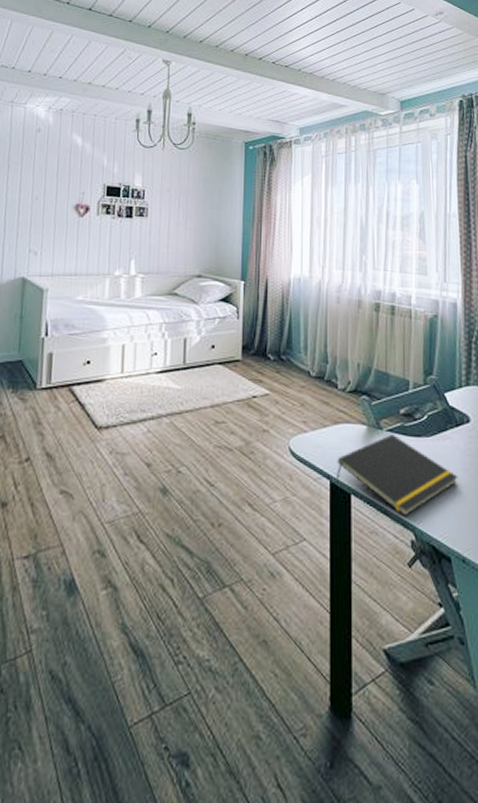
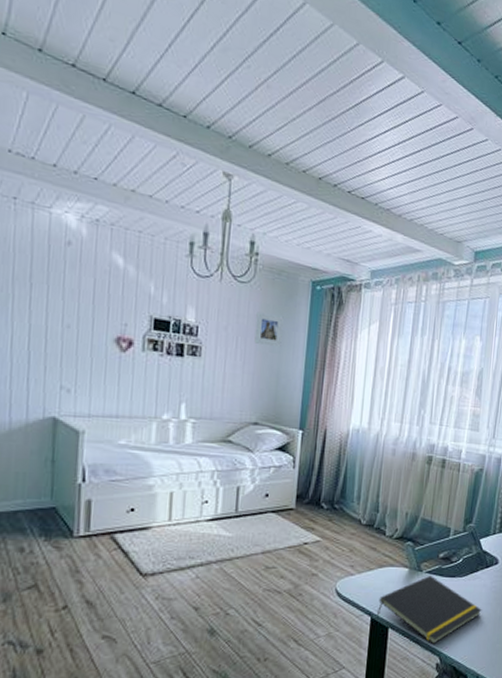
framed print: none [195,173,221,204] -> present [254,311,284,348]

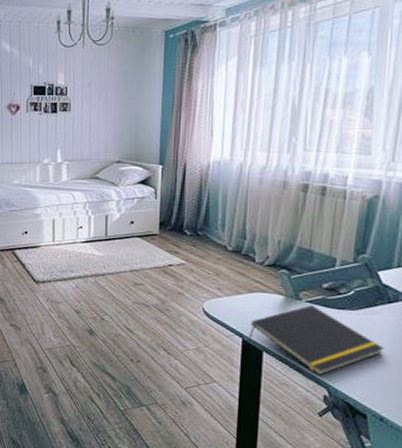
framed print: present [254,311,284,348] -> none [114,67,139,95]

